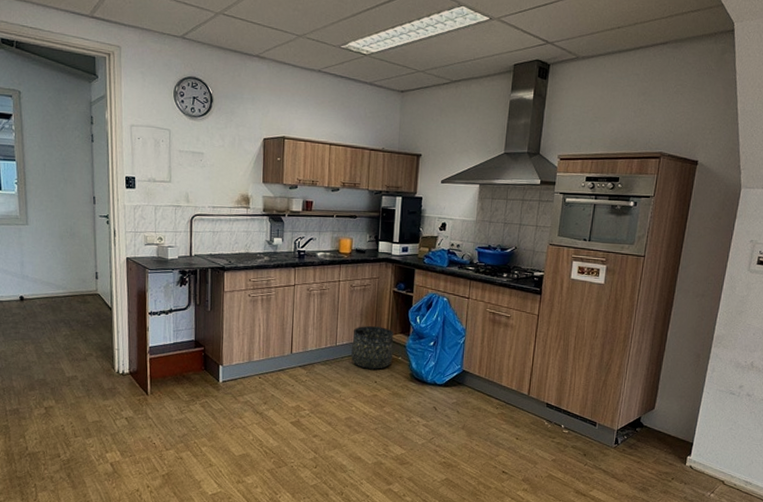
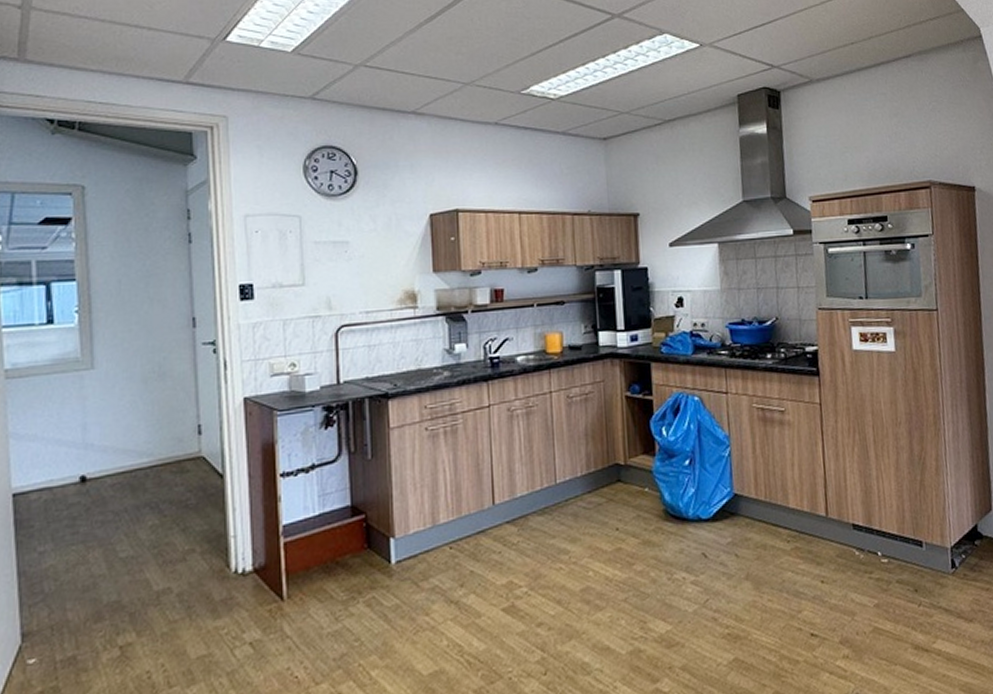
basket: present [351,326,394,369] -> none [577,448,637,512]

